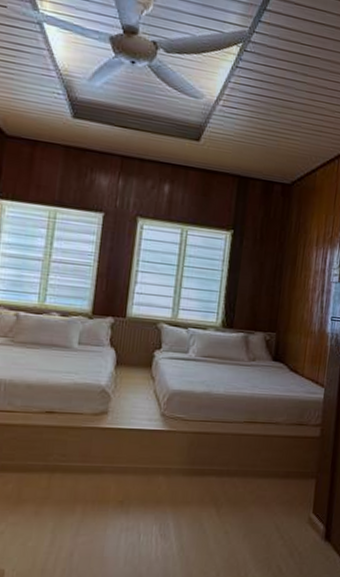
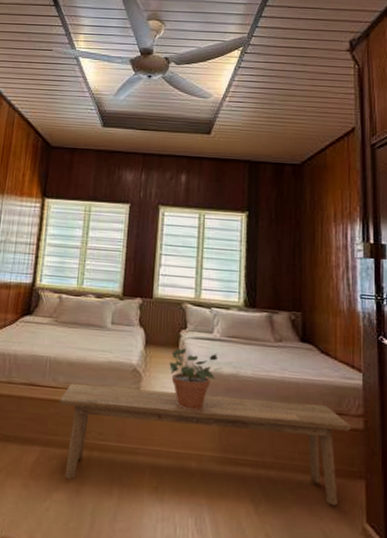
bench: none [15,406,310,503] -> present [58,383,352,507]
potted plant: none [139,368,197,427] -> present [168,348,224,410]

